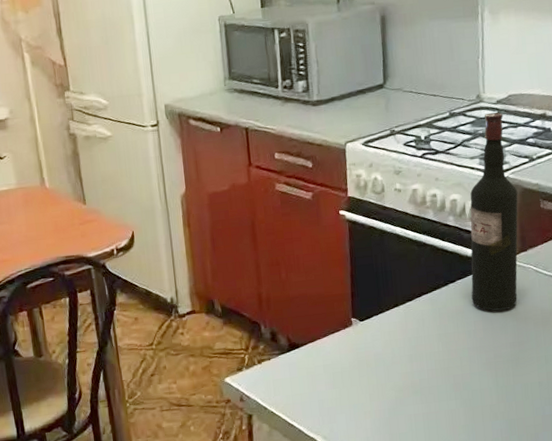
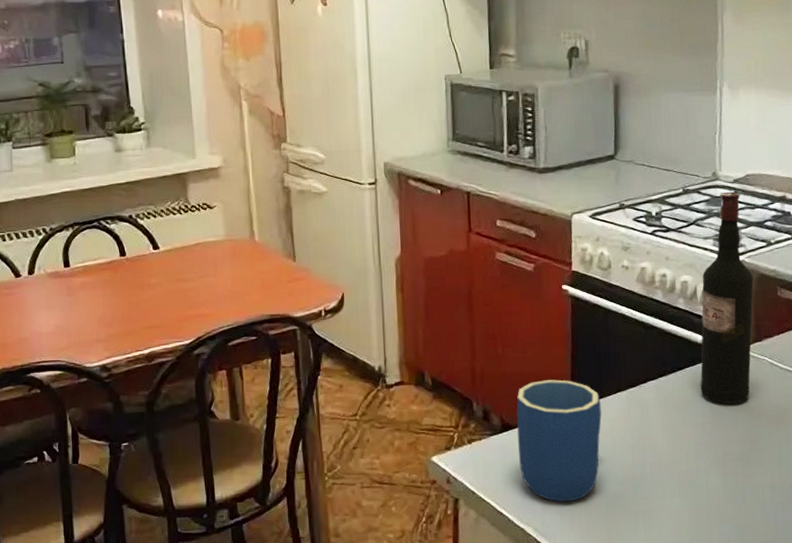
mug: none [302,299,381,411] -> present [516,379,602,502]

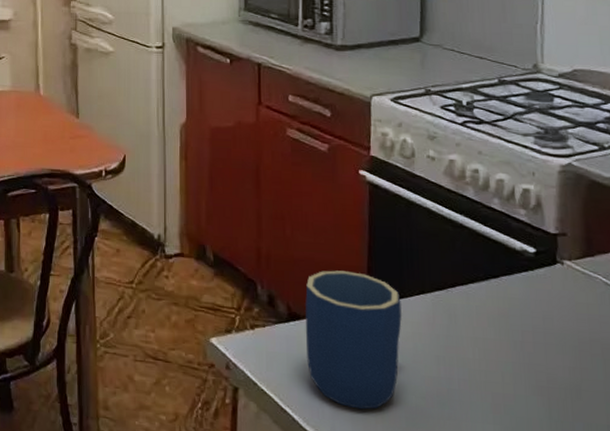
wine bottle: present [700,191,754,404] -> none [519,86,584,324]

